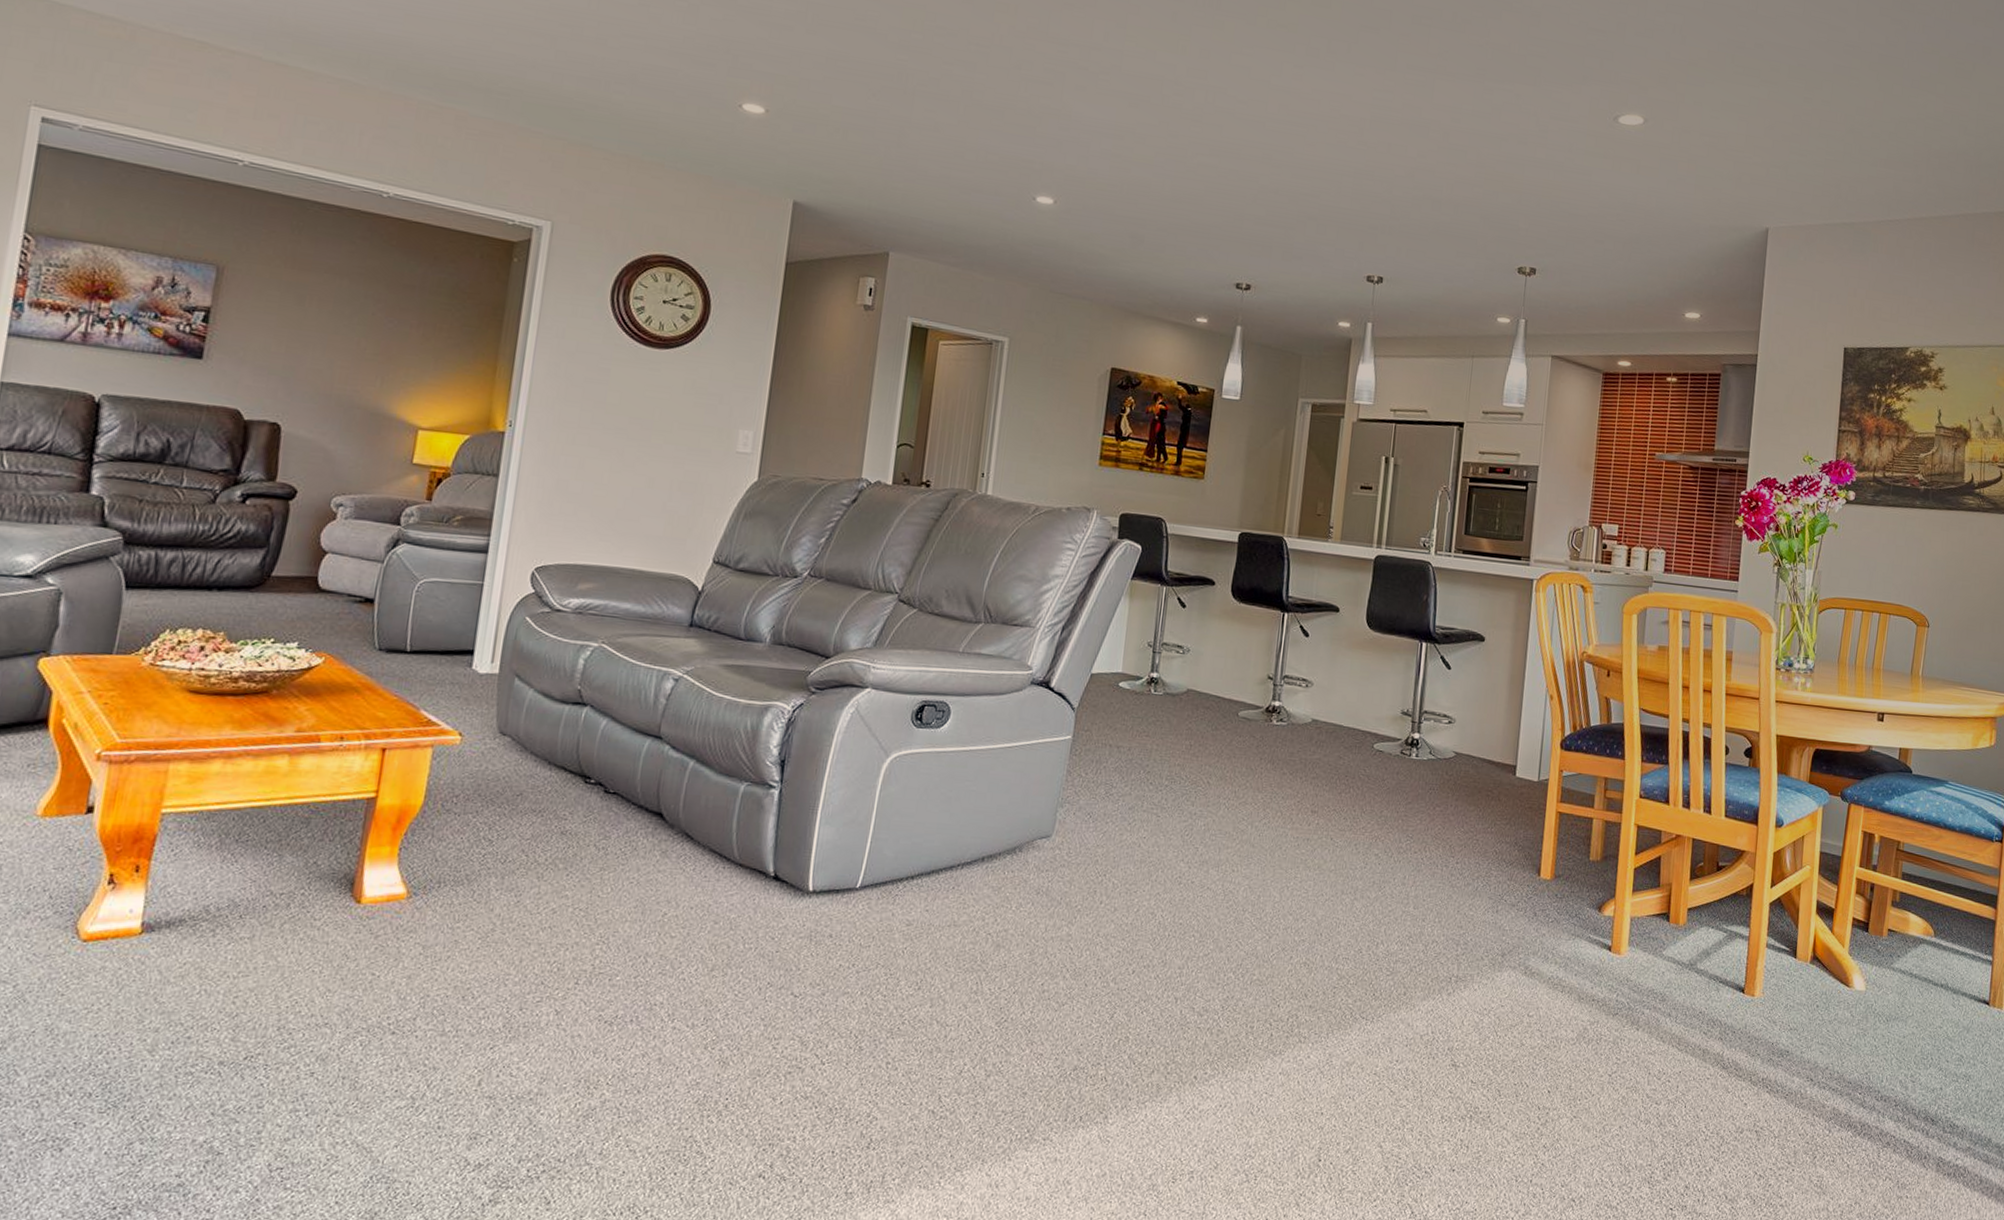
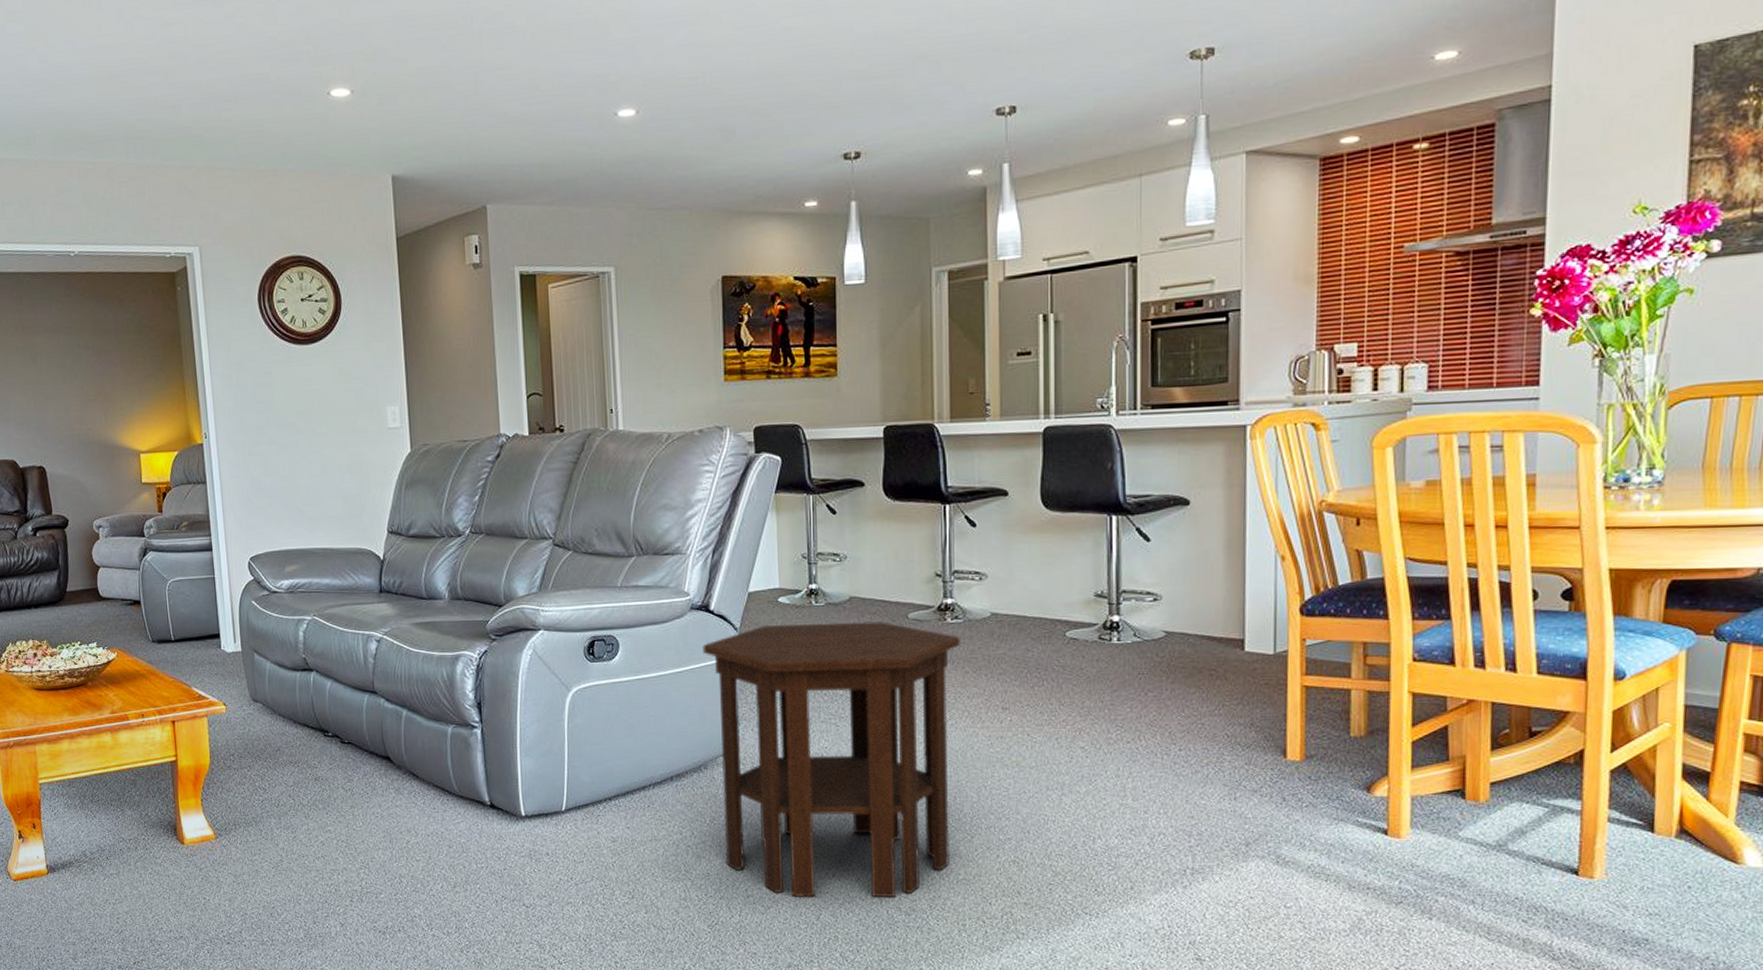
side table: none [1027,707,1283,996] -> present [702,621,961,897]

